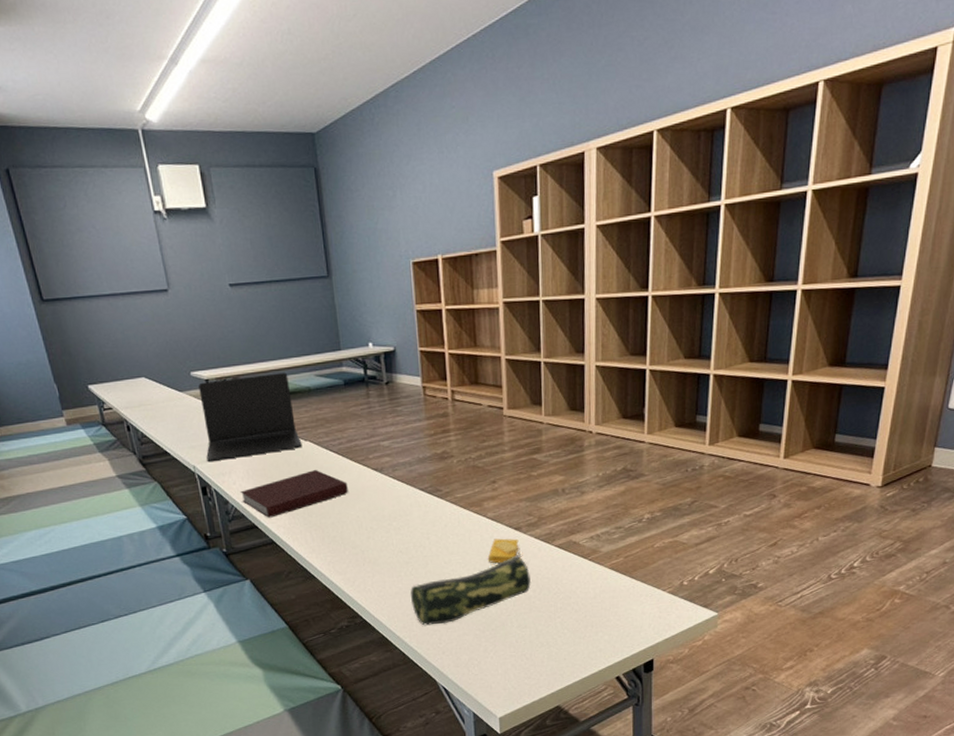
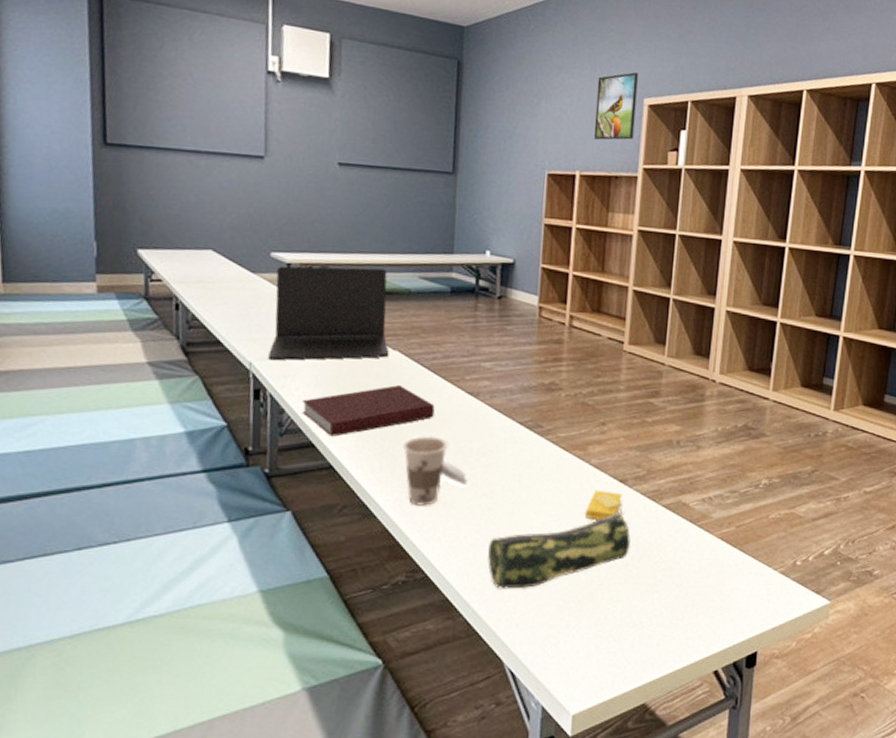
cup: none [327,508,385,566] -> present [402,436,468,506]
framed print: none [446,146,488,221] -> present [593,72,638,140]

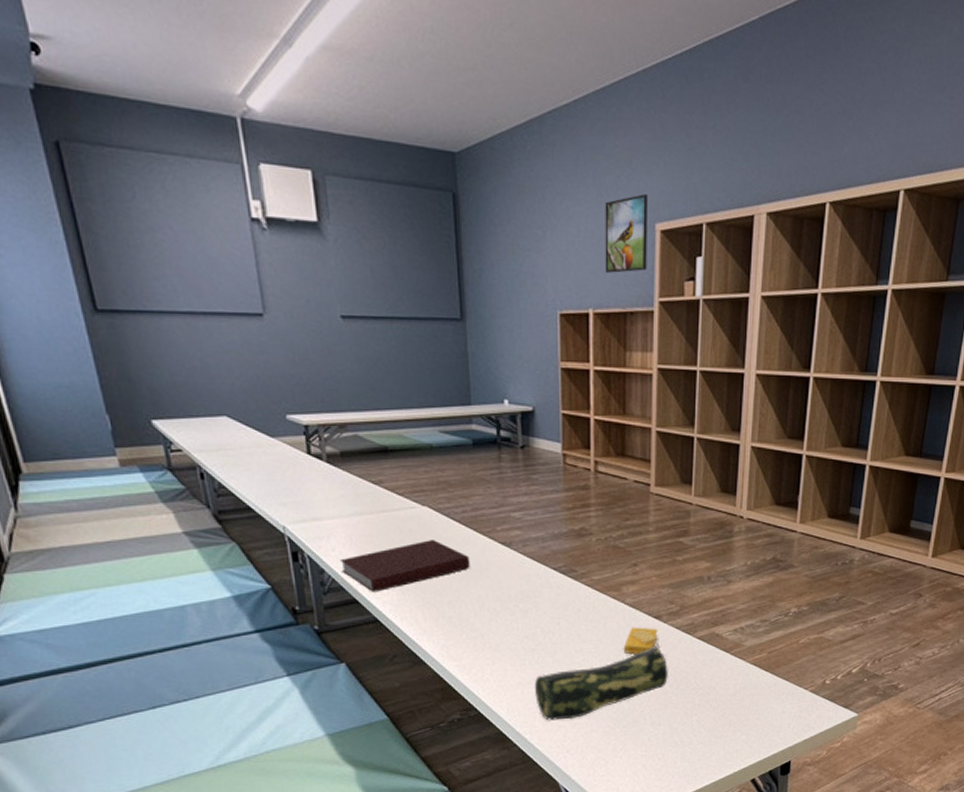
laptop: present [268,266,389,361] -> none [295,425,419,523]
cup: present [402,436,468,506] -> none [443,586,509,651]

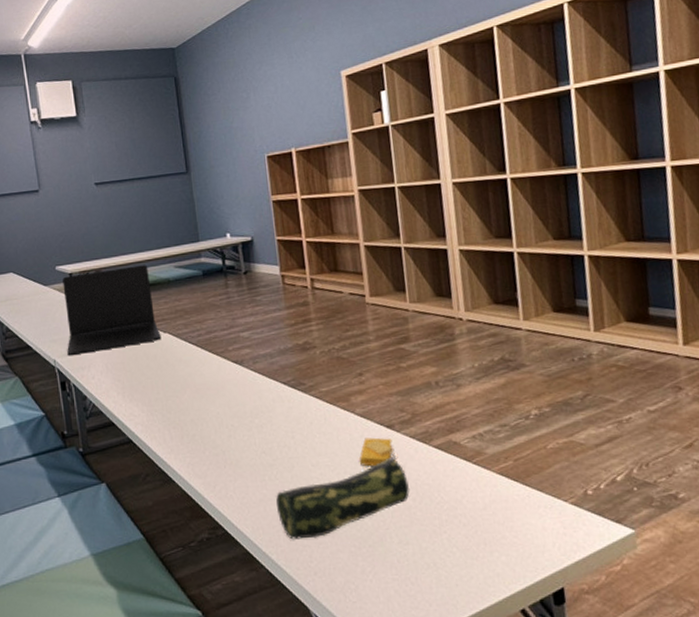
laptop: none [295,425,419,523] -> present [62,265,161,356]
notebook: present [339,540,470,592] -> none [98,363,208,415]
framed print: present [605,194,648,273] -> none [296,50,338,117]

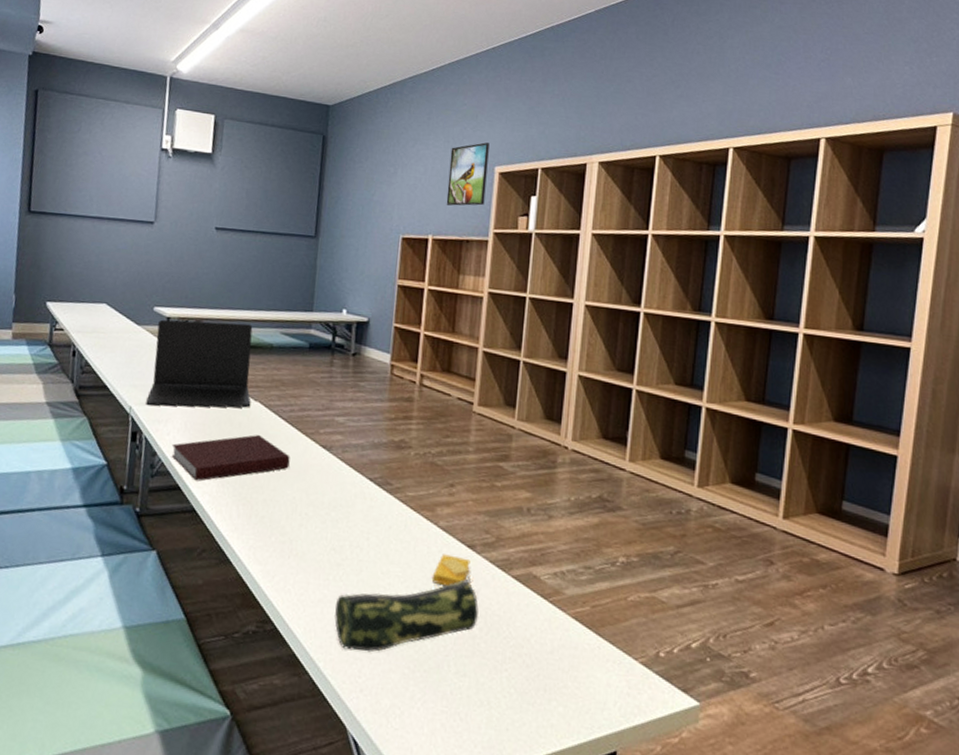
notebook: none [98,363,208,415] -> present [171,435,290,481]
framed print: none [296,50,338,117] -> present [446,142,489,206]

